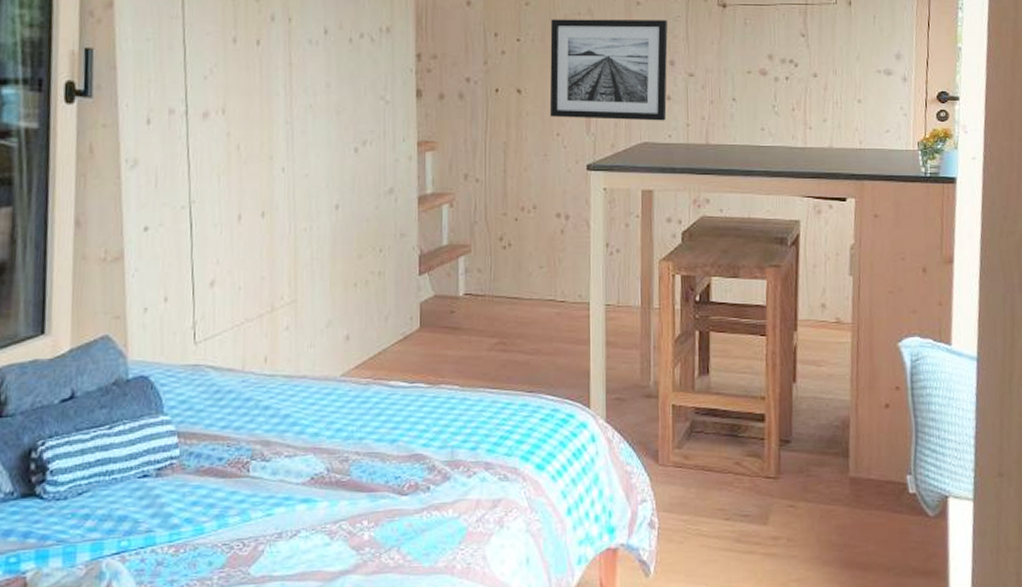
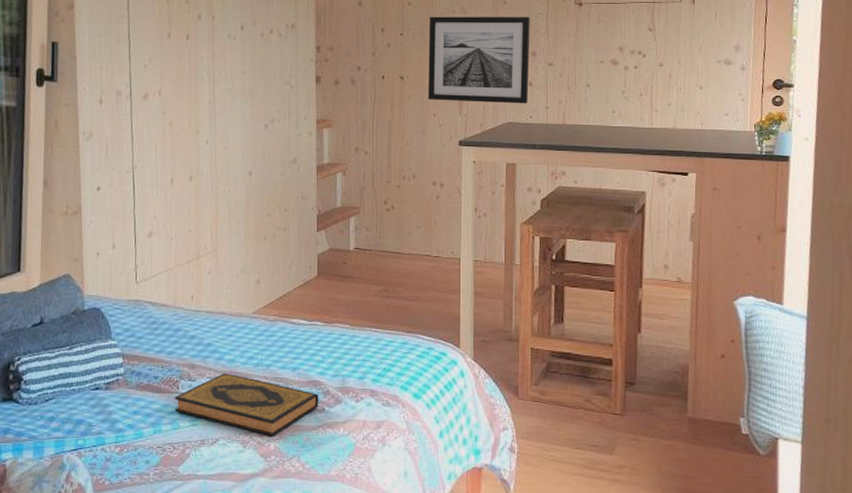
hardback book: none [244,449,423,524] -> present [174,373,319,436]

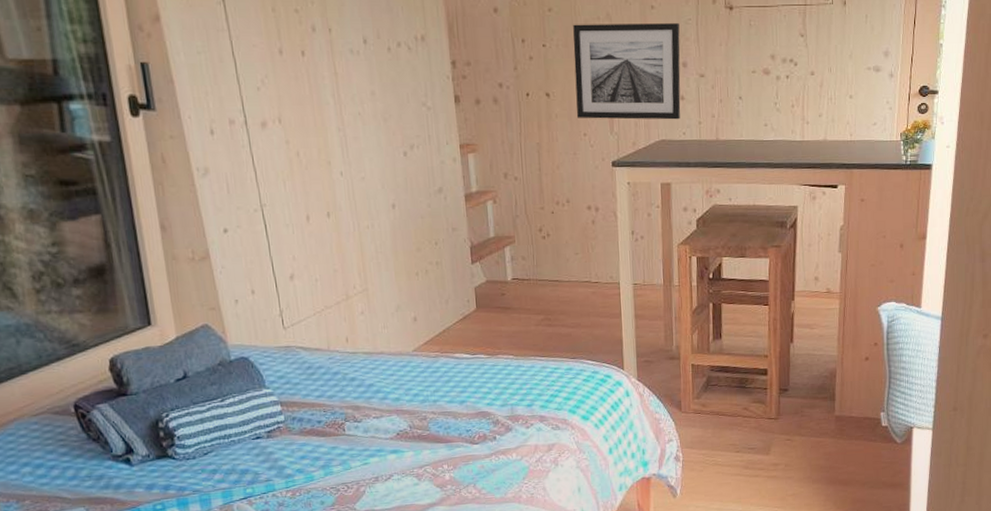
hardback book: present [174,373,319,436] -> none [342,411,490,468]

